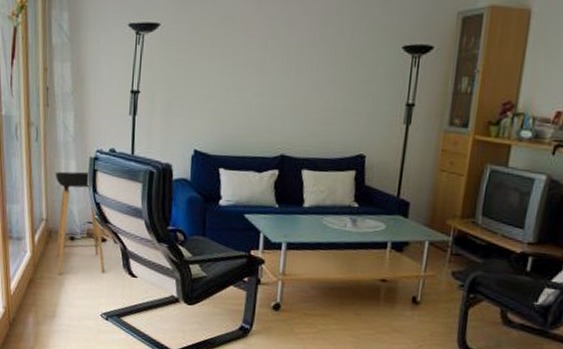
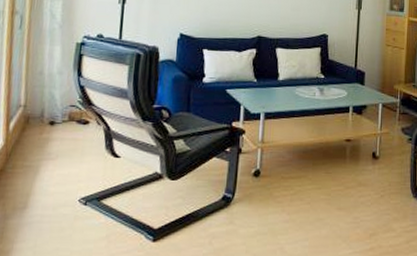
stool: present [55,171,105,275] -> none [32,56,87,162]

